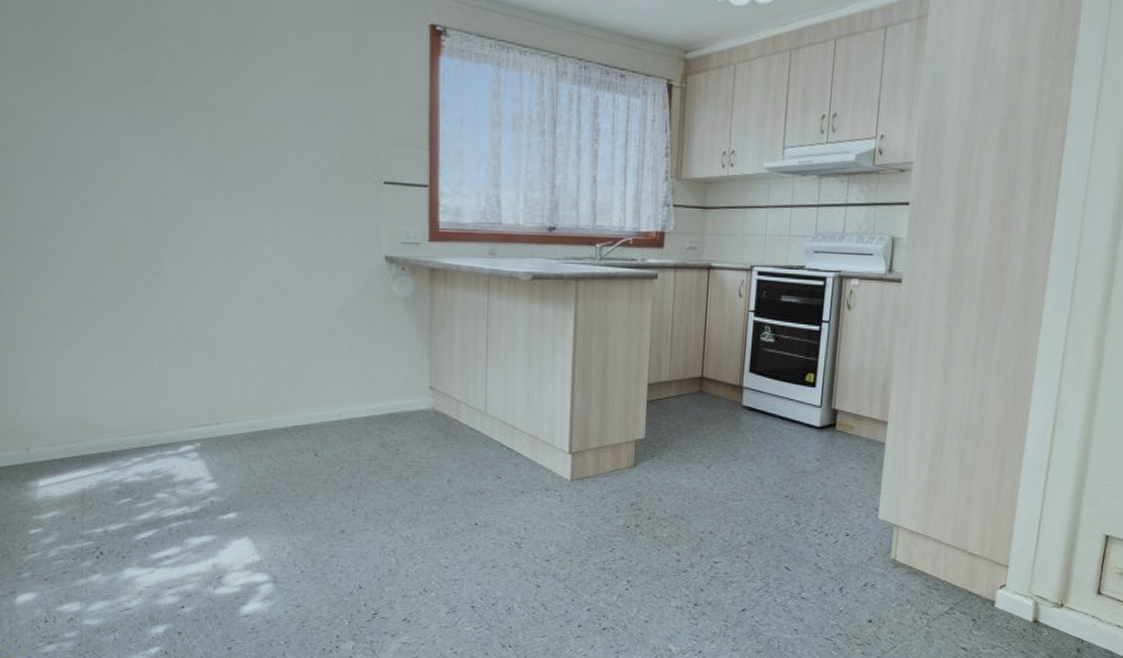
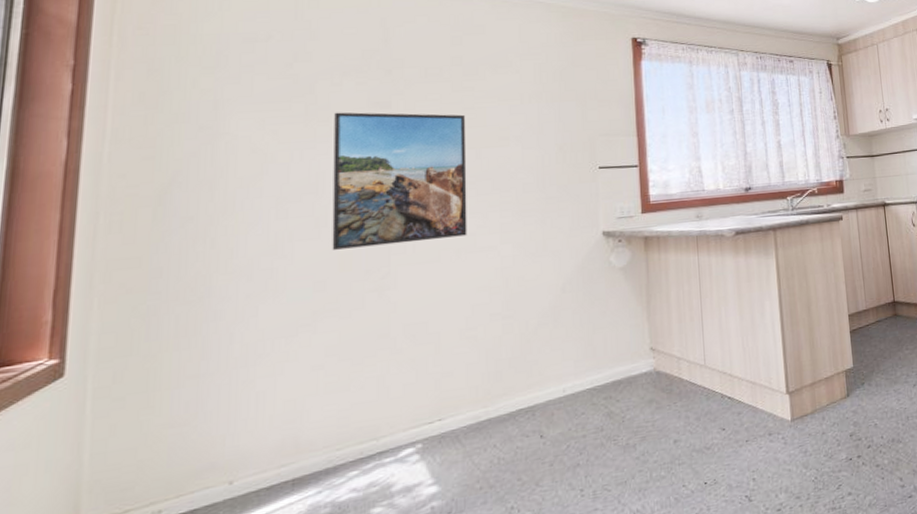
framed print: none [94,82,241,241] -> present [332,112,467,250]

